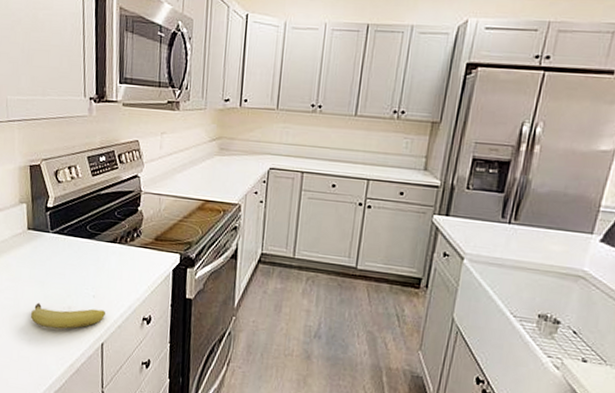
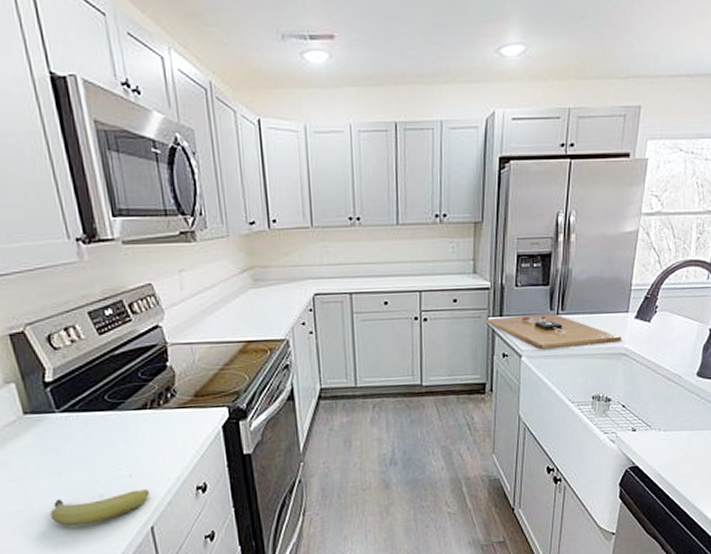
cutting board: none [430,216,581,264] -> present [485,314,621,350]

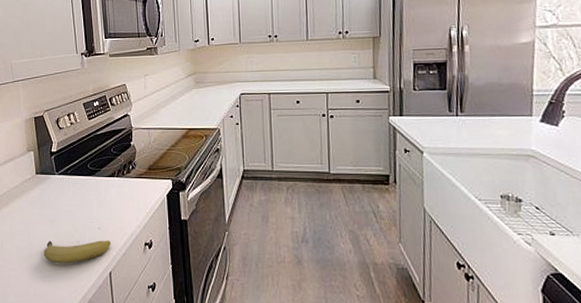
cutting board: present [485,314,621,350] -> none [386,115,527,148]

